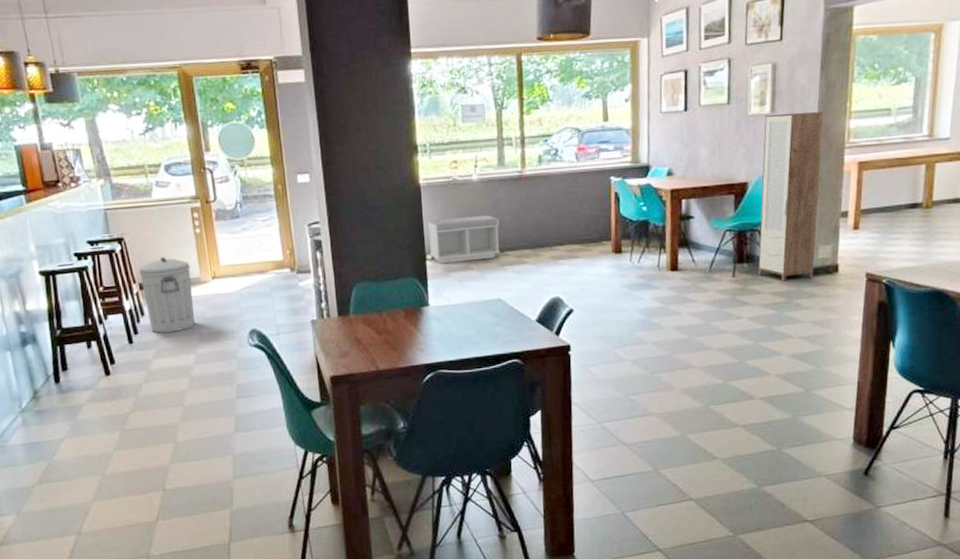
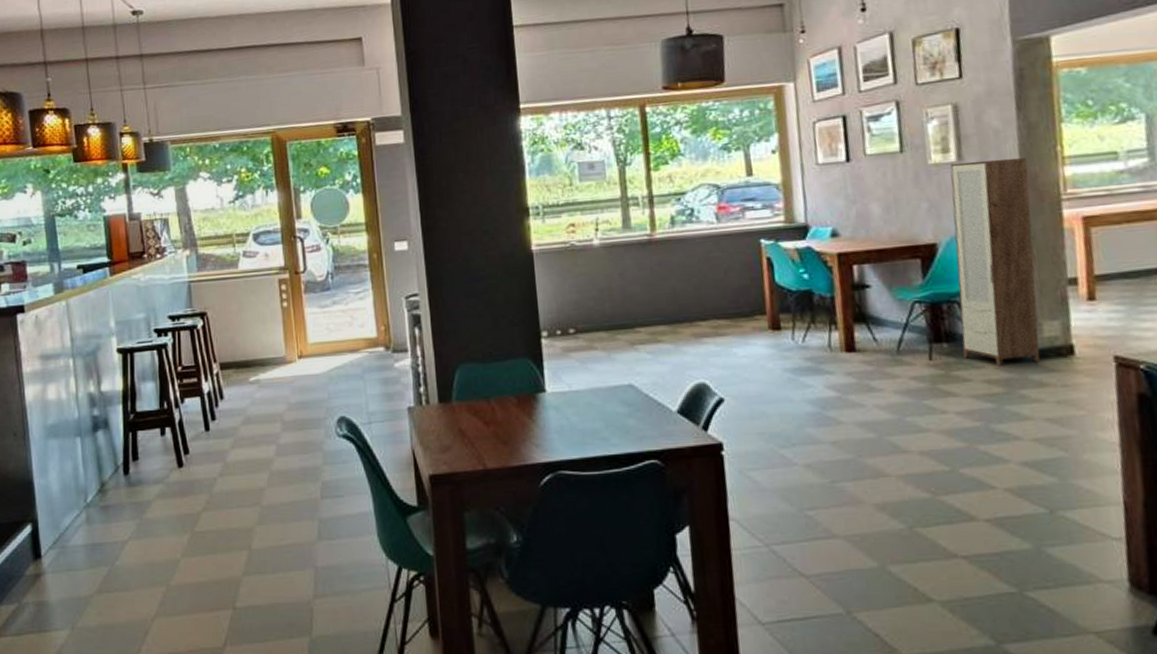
trash can: present [139,256,196,333] -> none [220,333,279,420]
bench: present [427,215,500,264] -> none [541,285,629,343]

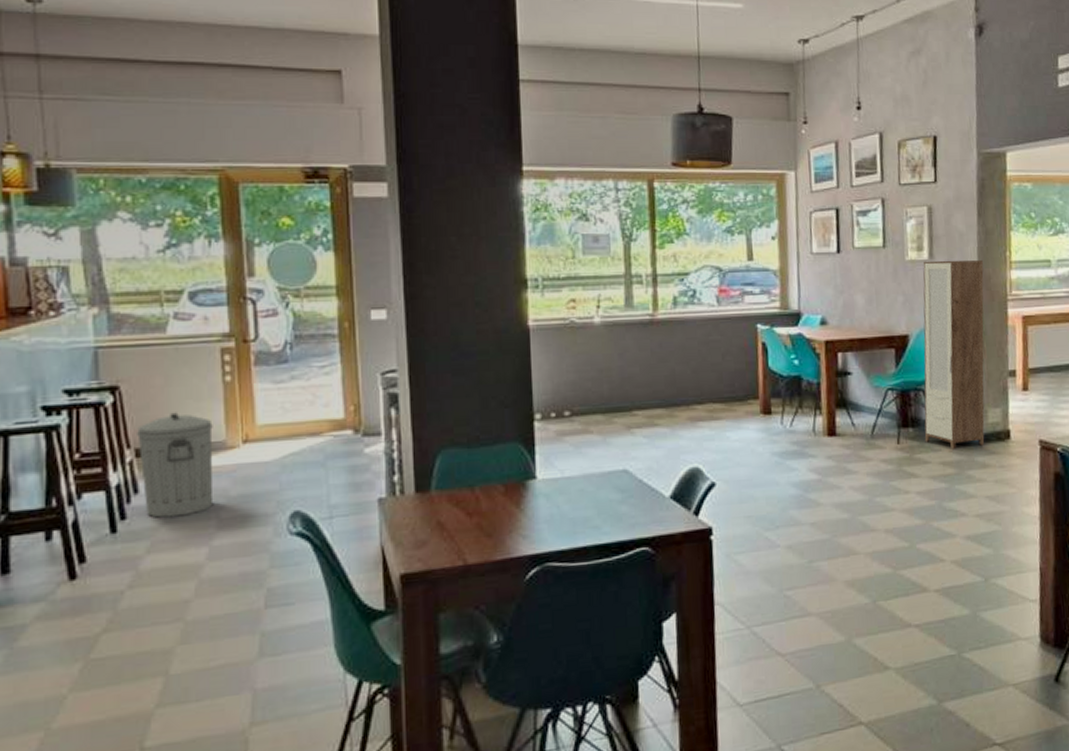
trash can: none [220,333,279,420] -> present [137,412,214,518]

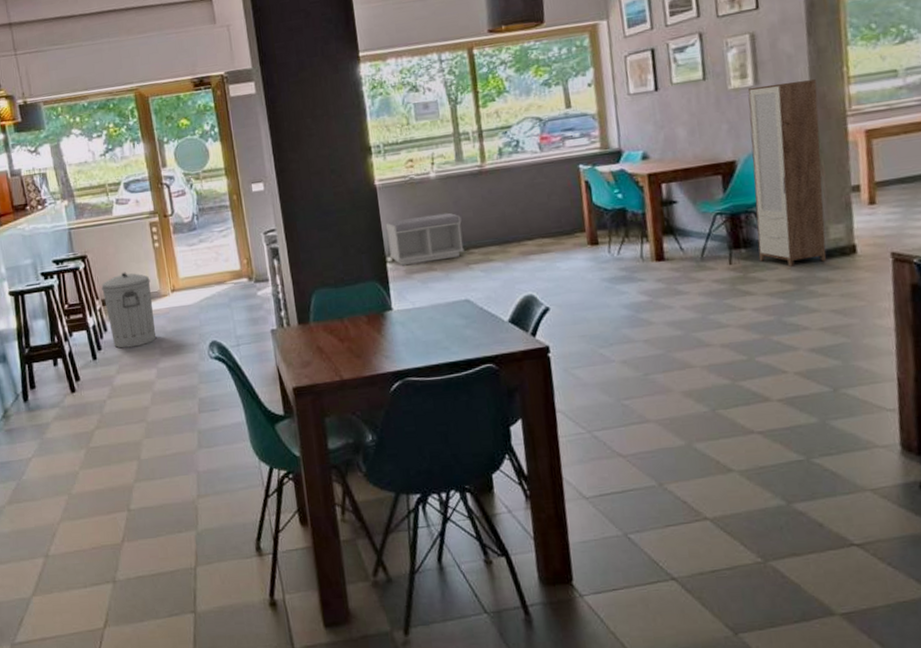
bench: none [536,365,626,426] -> present [385,212,464,266]

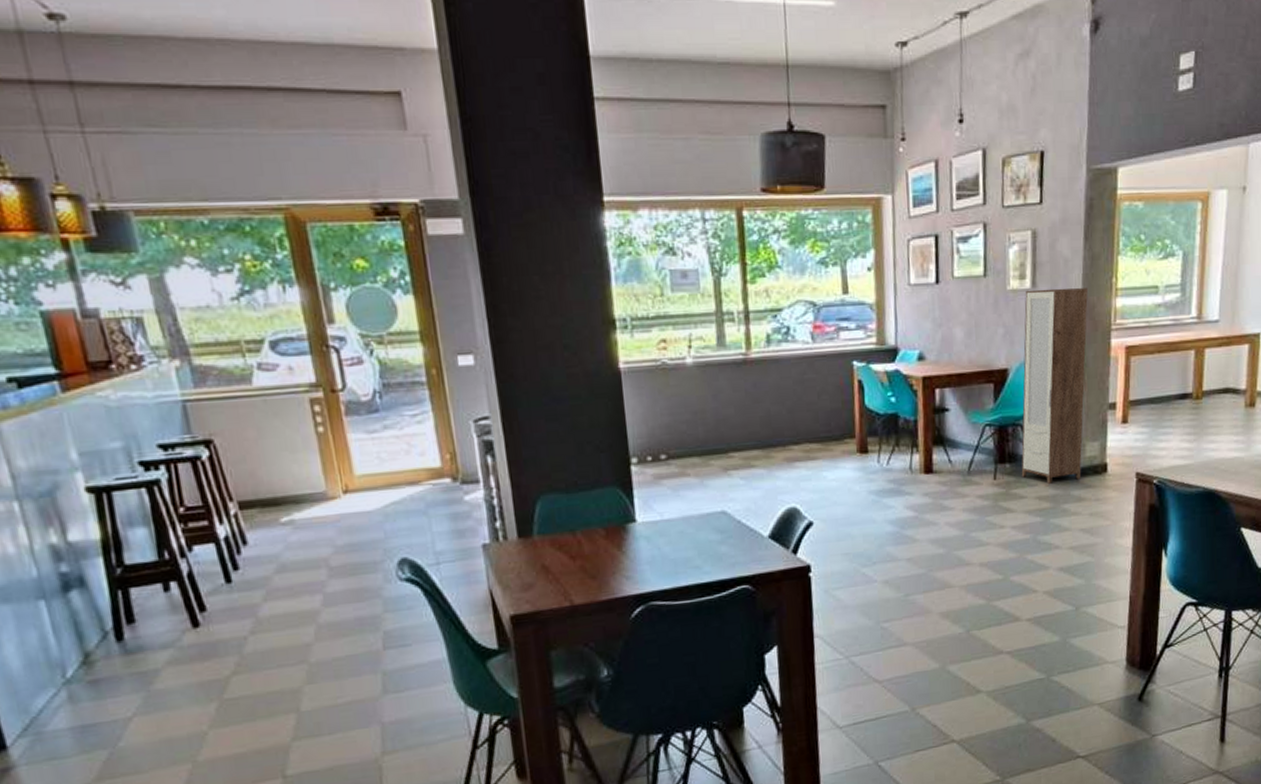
trash can: present [101,272,157,349] -> none [237,464,322,568]
bench: present [385,212,464,266] -> none [630,407,723,470]

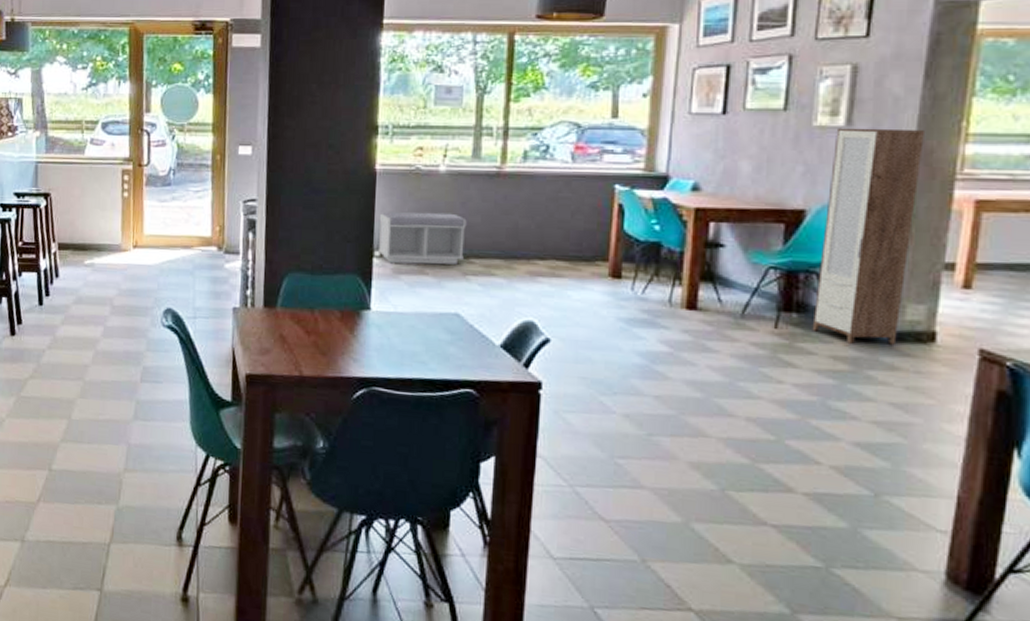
bench: none [630,407,723,470] -> present [377,212,467,265]

